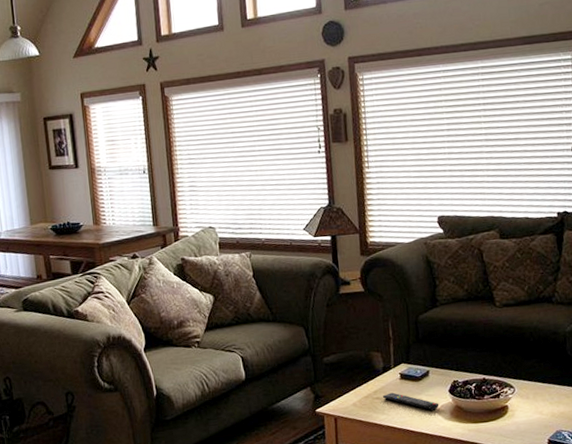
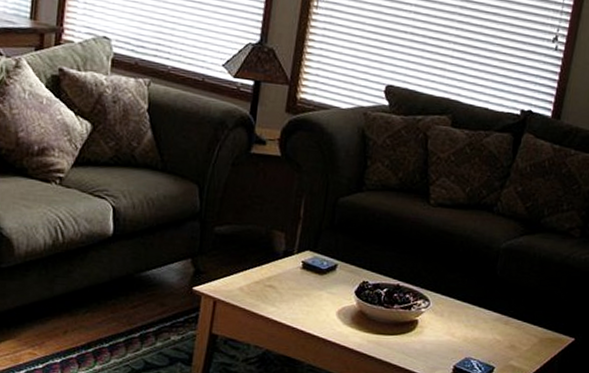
remote control: present [383,392,439,410] -> none [277,282,341,311]

